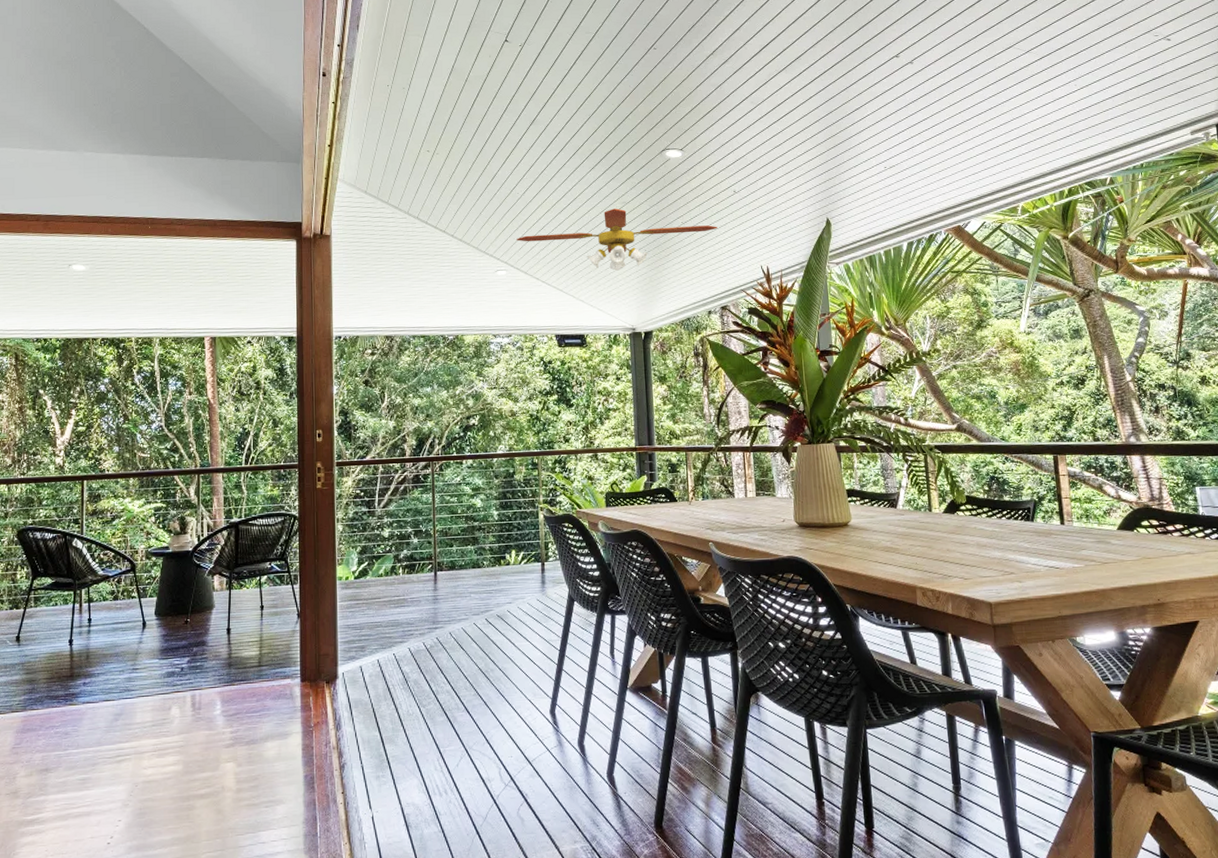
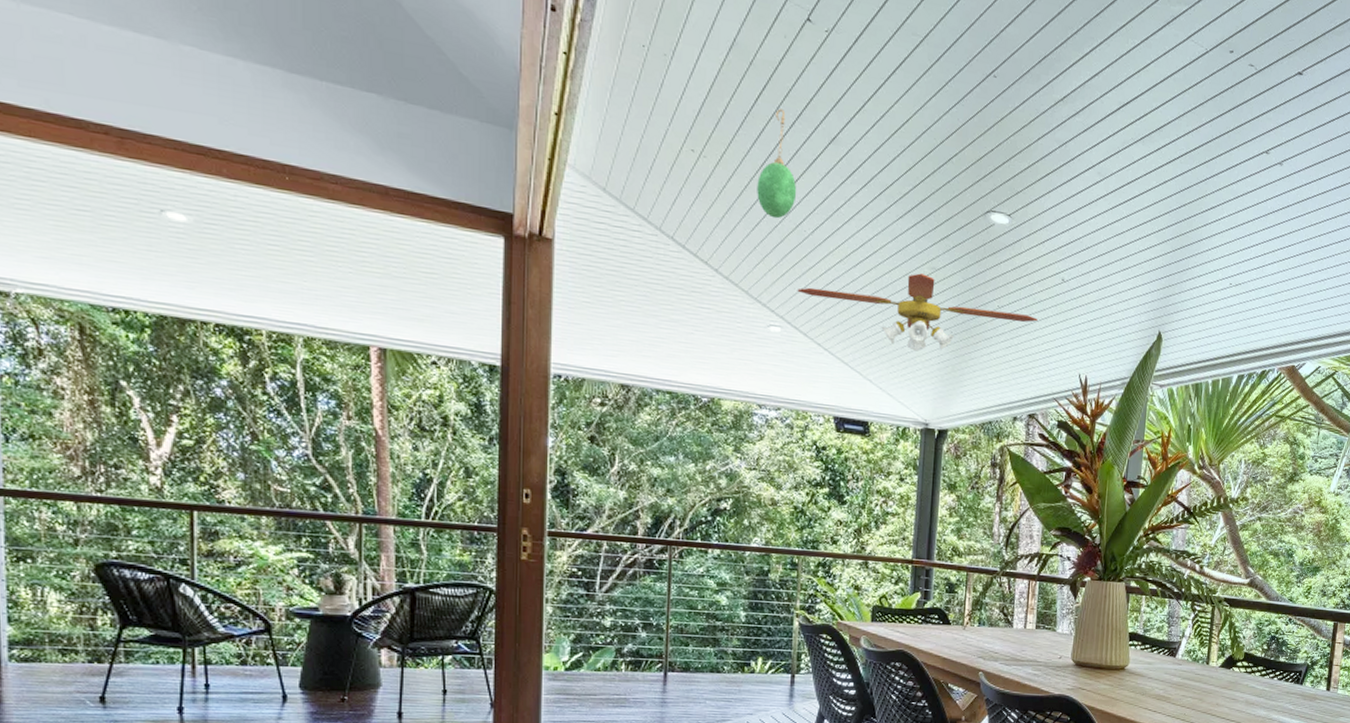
hanging planter: none [478,107,509,189] -> present [757,108,797,219]

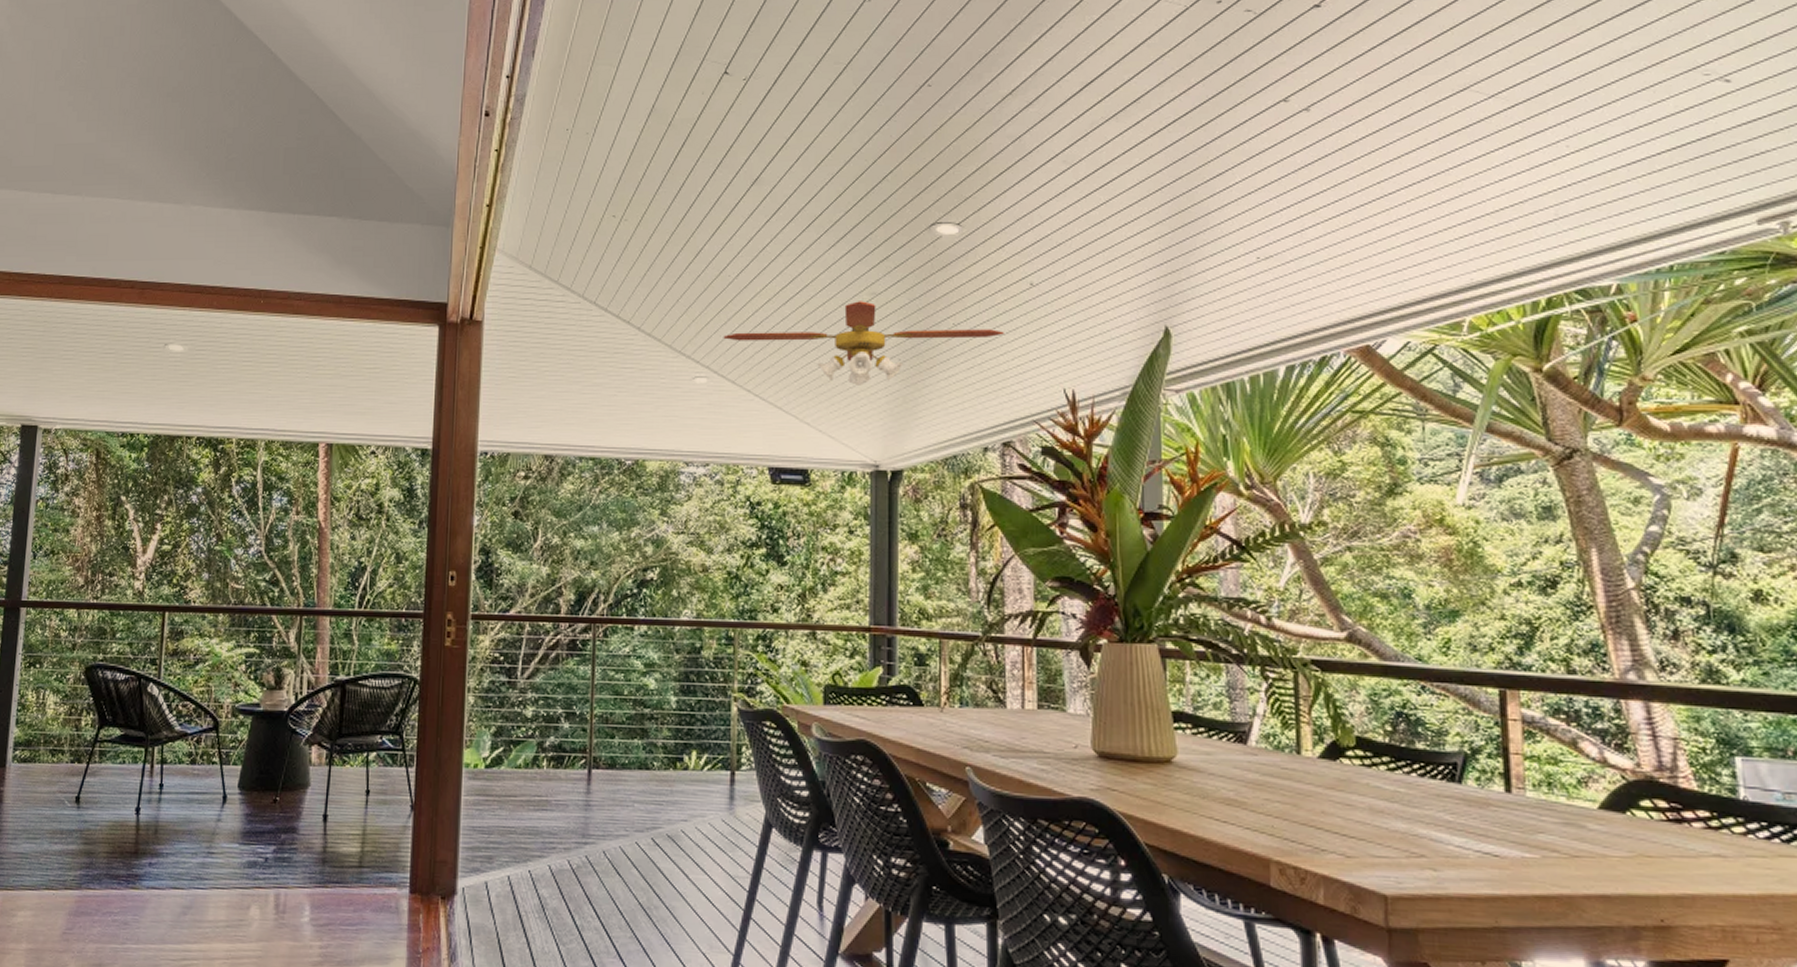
hanging planter: present [757,108,797,219] -> none [678,161,720,268]

